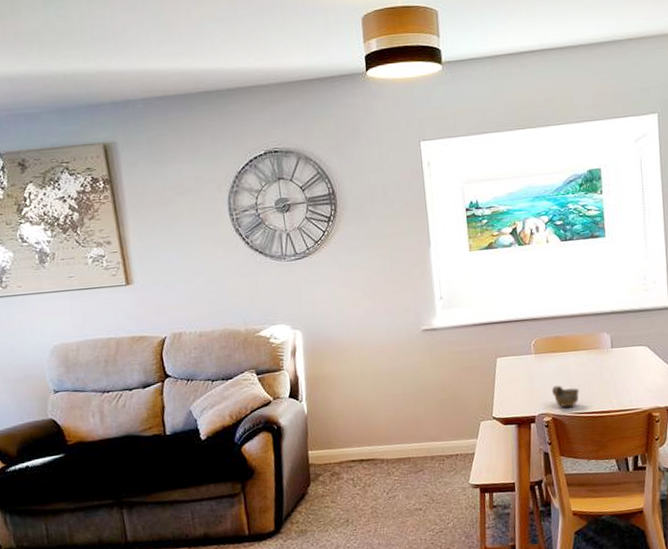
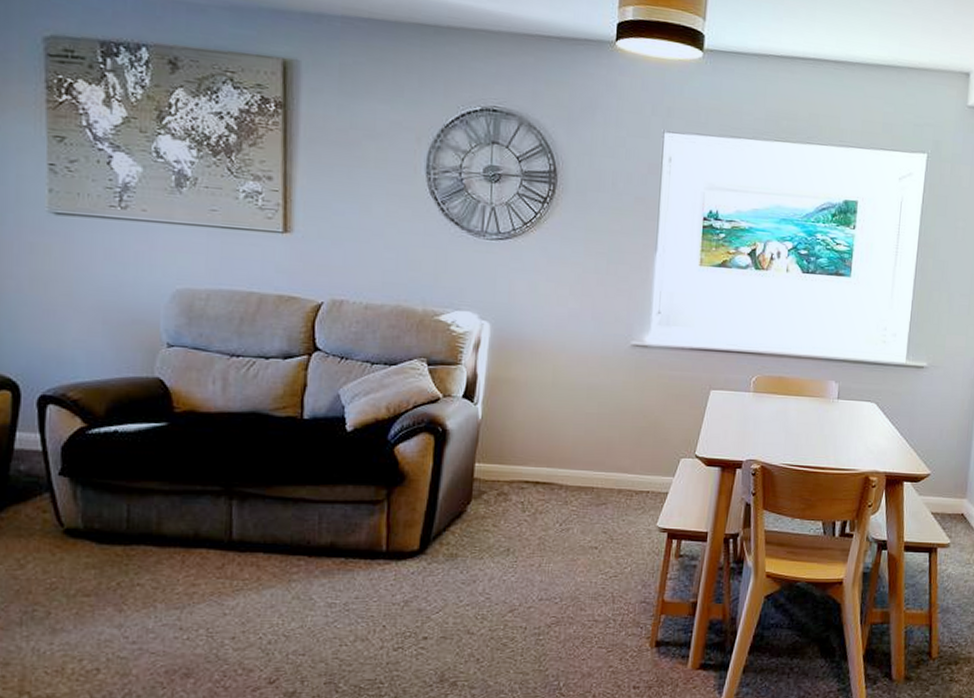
cup: present [551,385,579,408] -> none [765,430,795,457]

